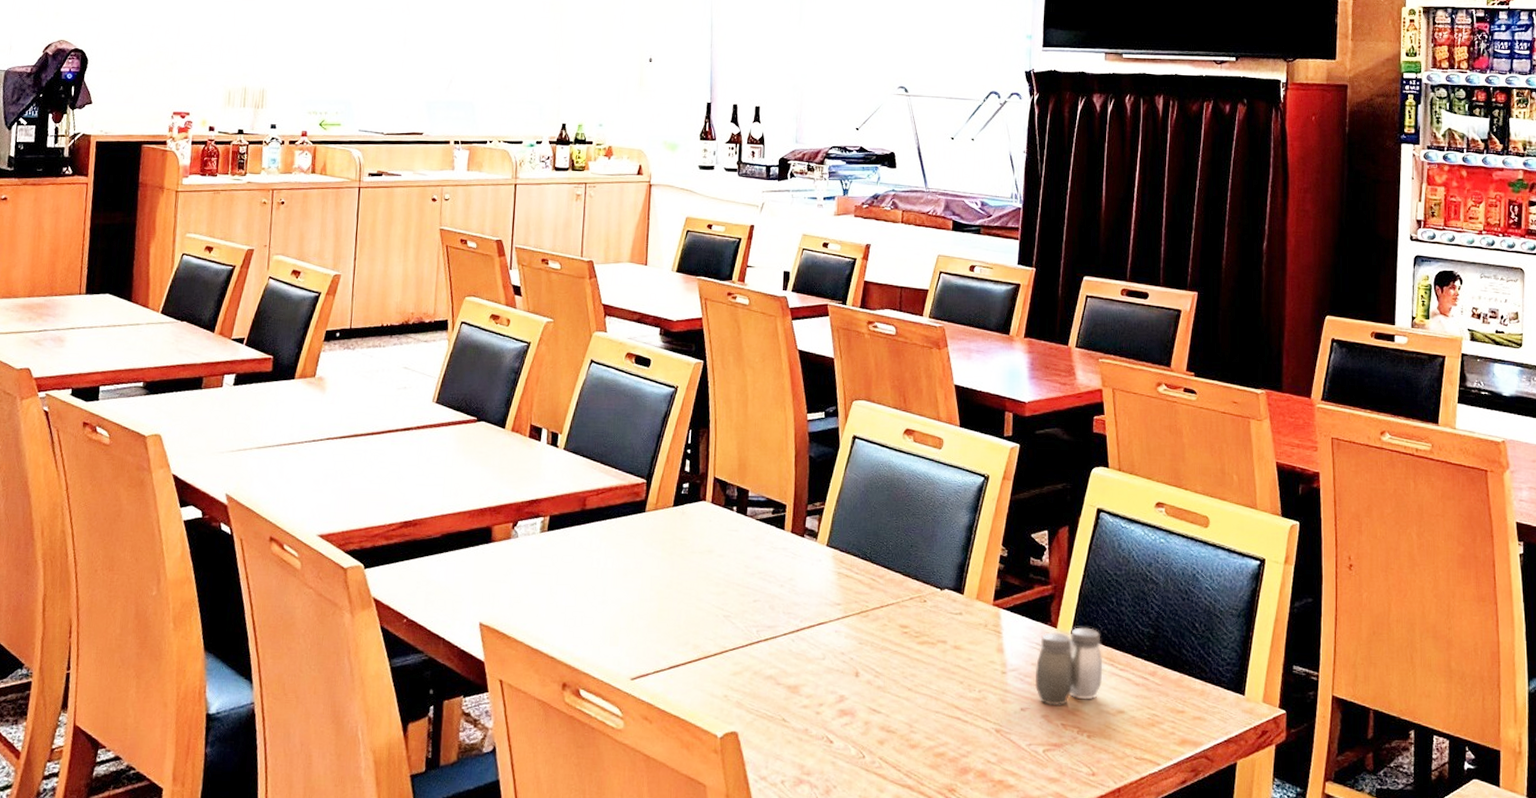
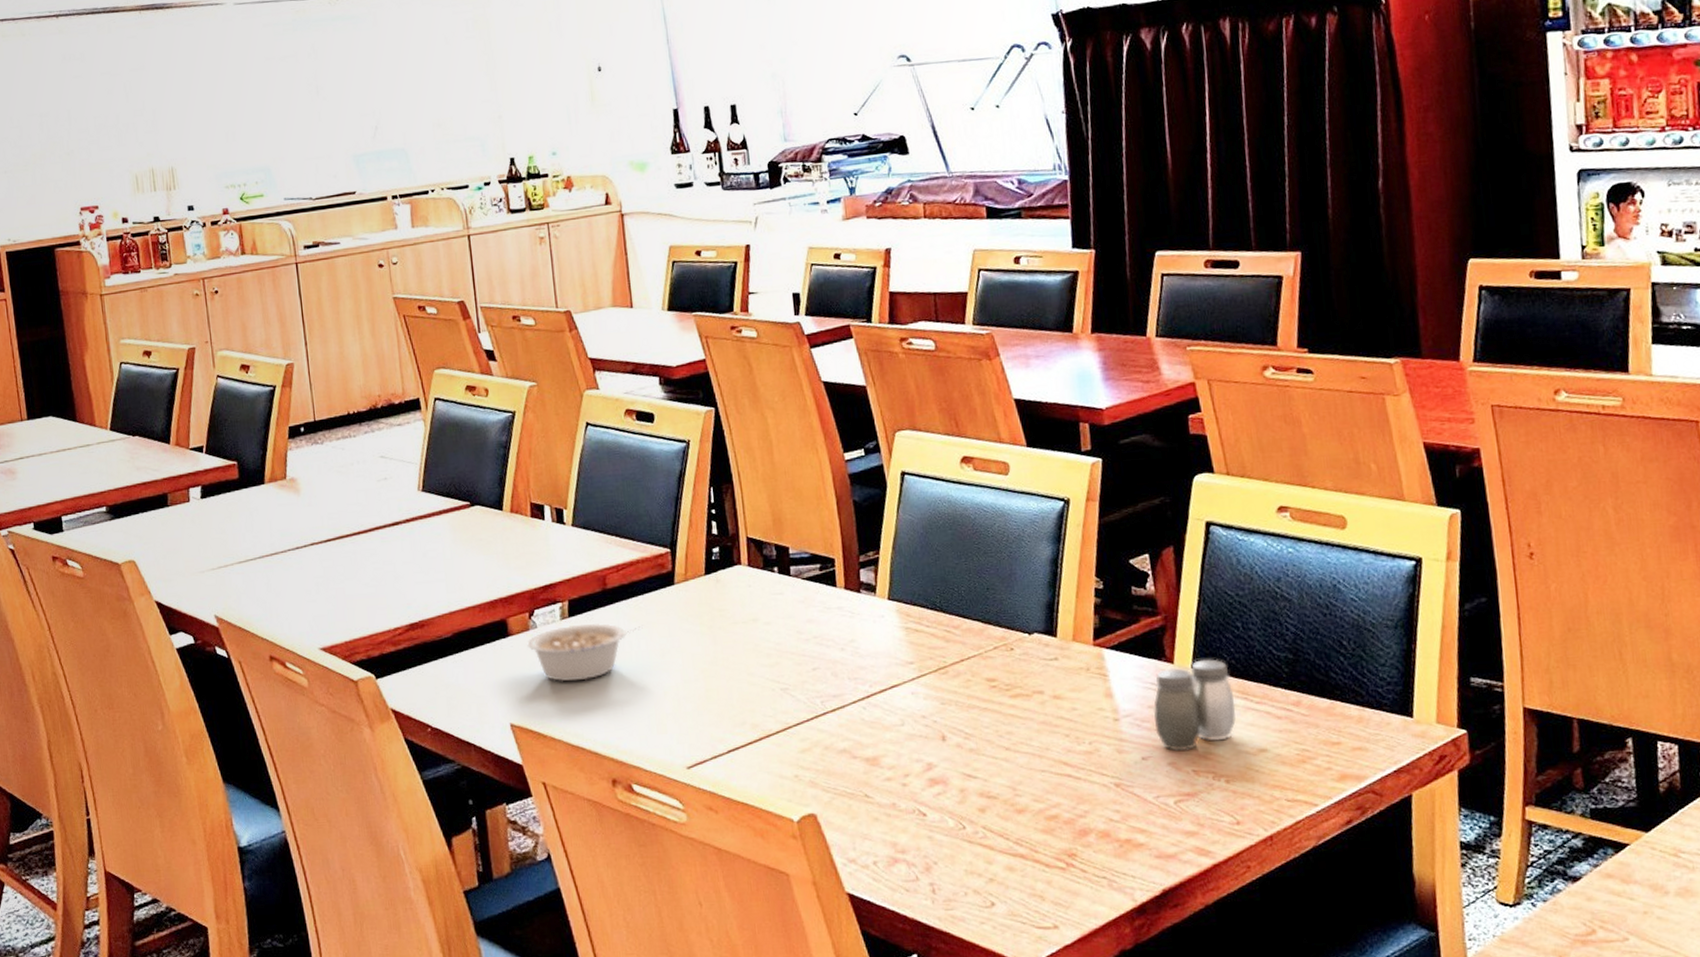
legume: none [506,538,613,590] -> present [527,622,644,682]

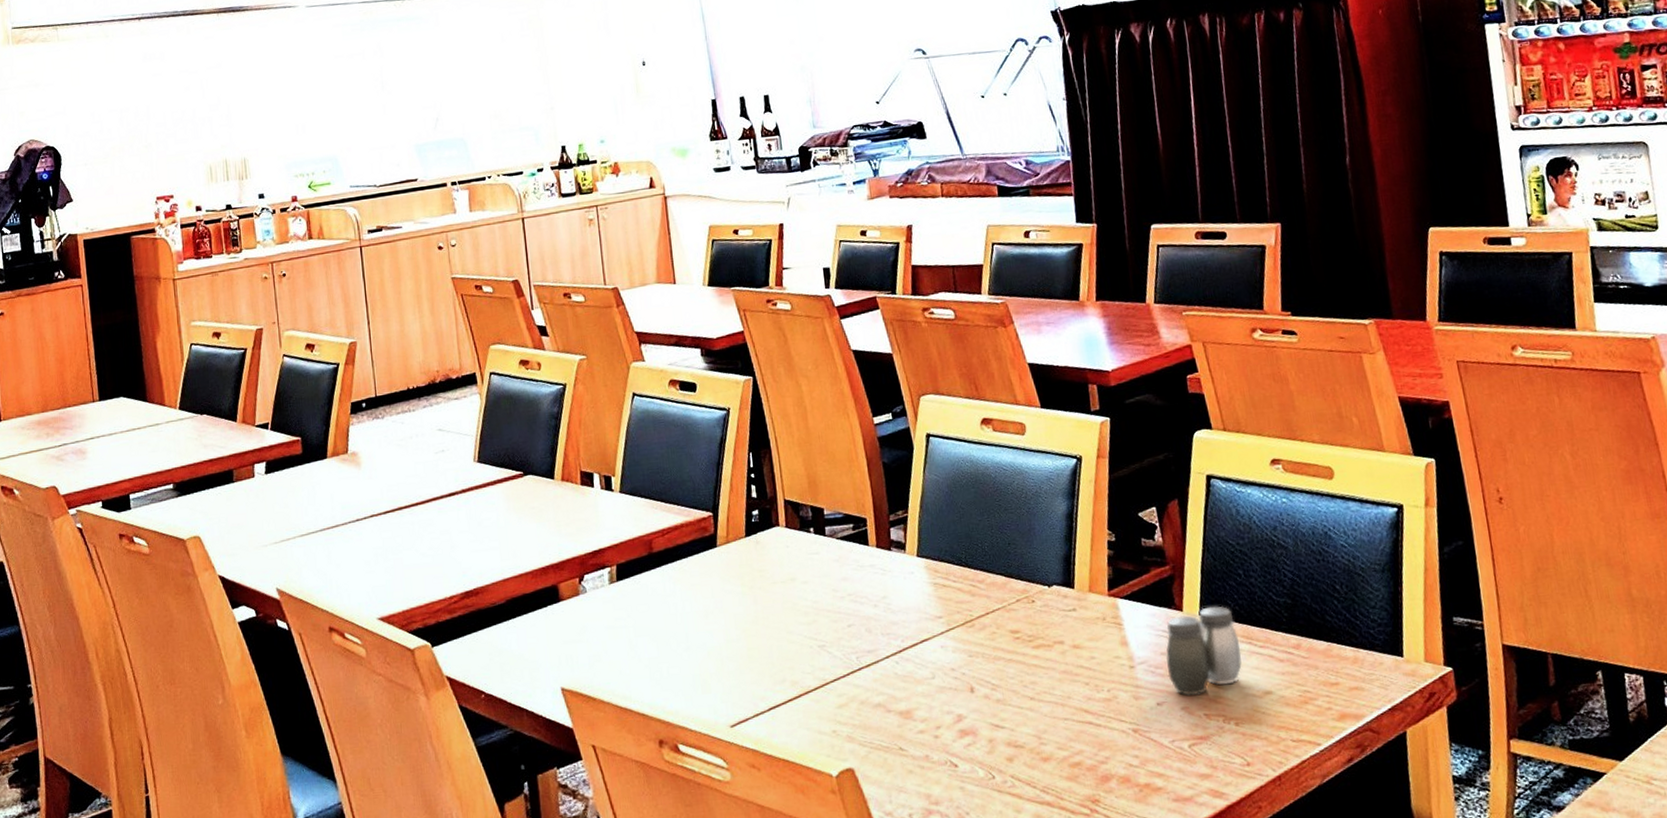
legume: present [527,622,644,682] -> none [577,586,688,645]

